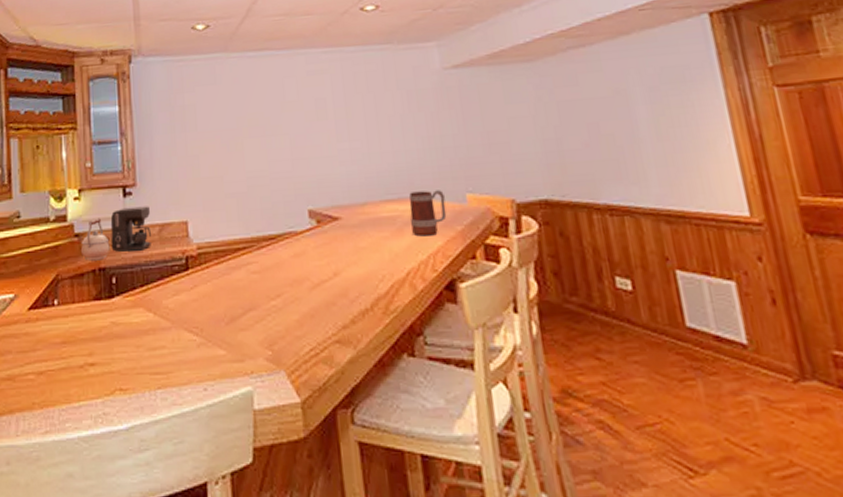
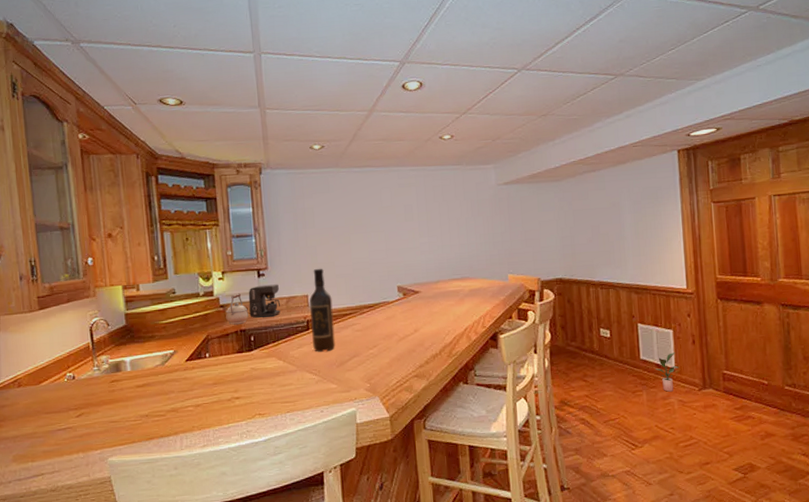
wine bottle: none [188,184,224,302] -> present [309,268,336,352]
beer mug: present [409,190,447,237] -> none [469,272,494,304]
potted plant: none [712,318,753,382] -> present [655,352,678,392]

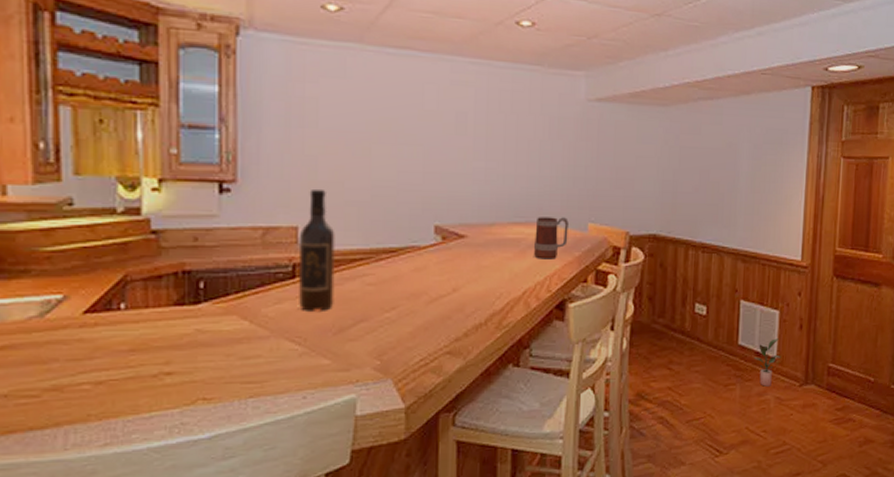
kettle: present [225,293,249,325] -> none [158,214,198,262]
coffee maker: present [248,284,281,318] -> none [200,205,253,254]
beer mug: none [469,272,494,304] -> present [533,217,569,259]

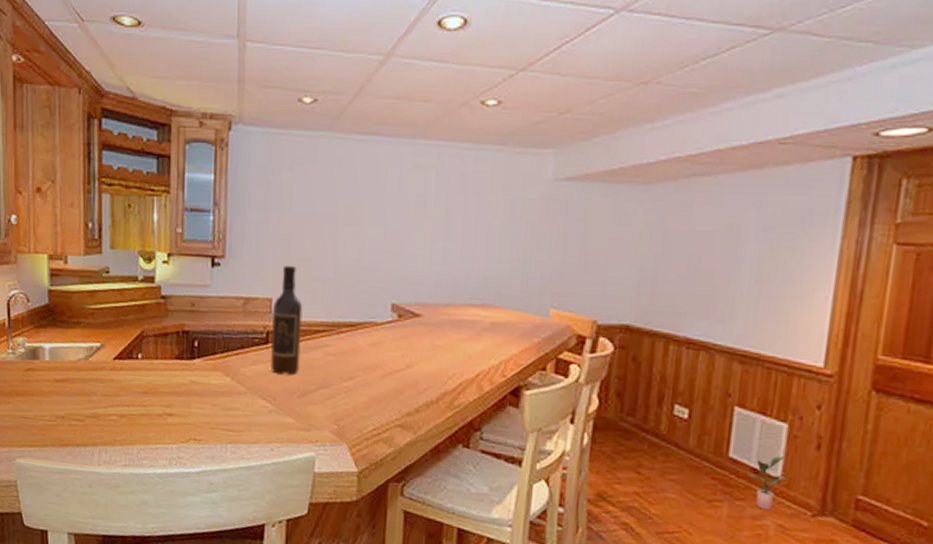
beer mug: present [533,217,569,259] -> none [489,300,528,344]

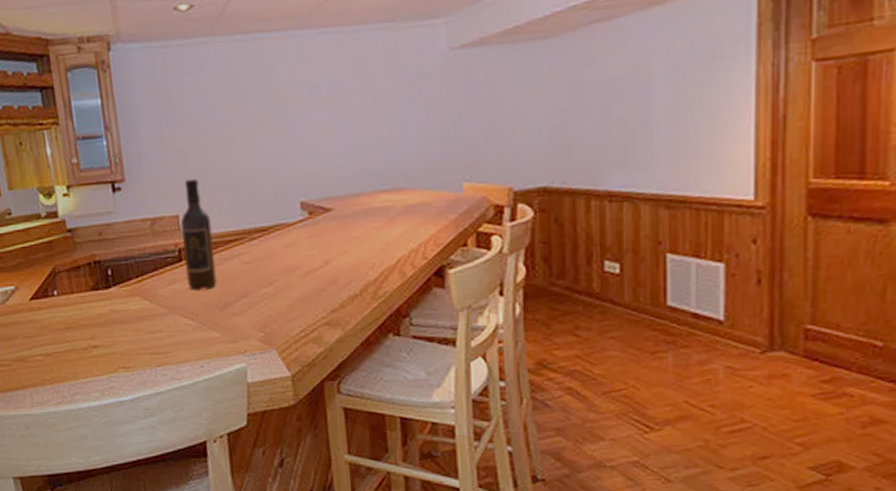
potted plant: present [748,456,786,511] -> none [689,297,729,354]

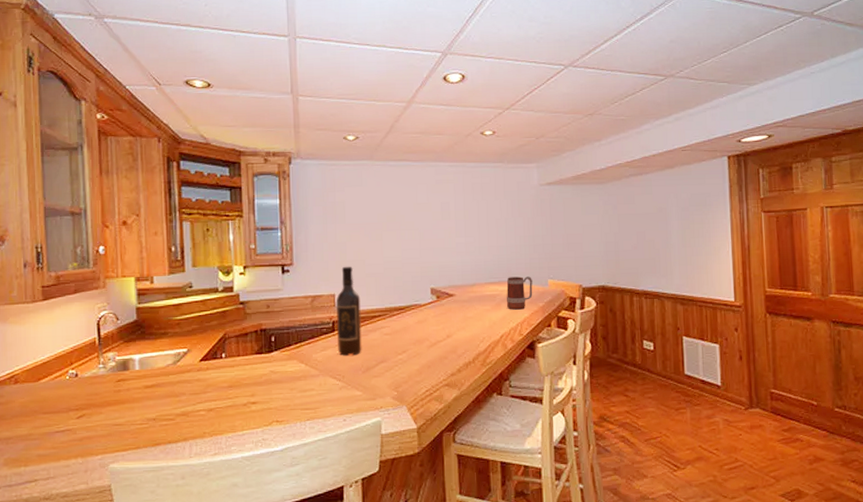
beer mug: none [403,179,441,226] -> present [506,276,533,310]

